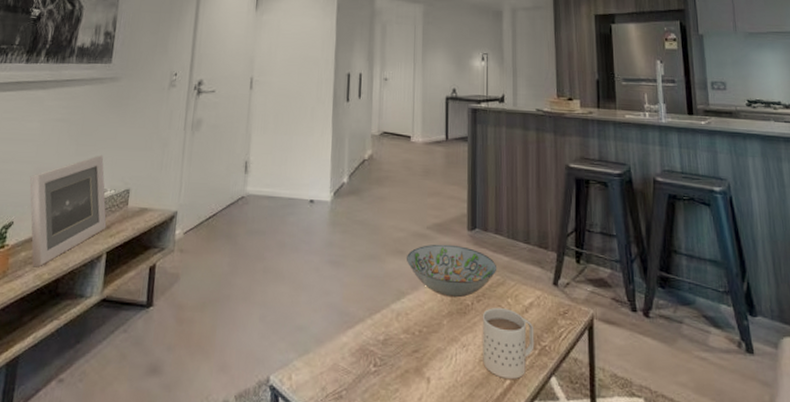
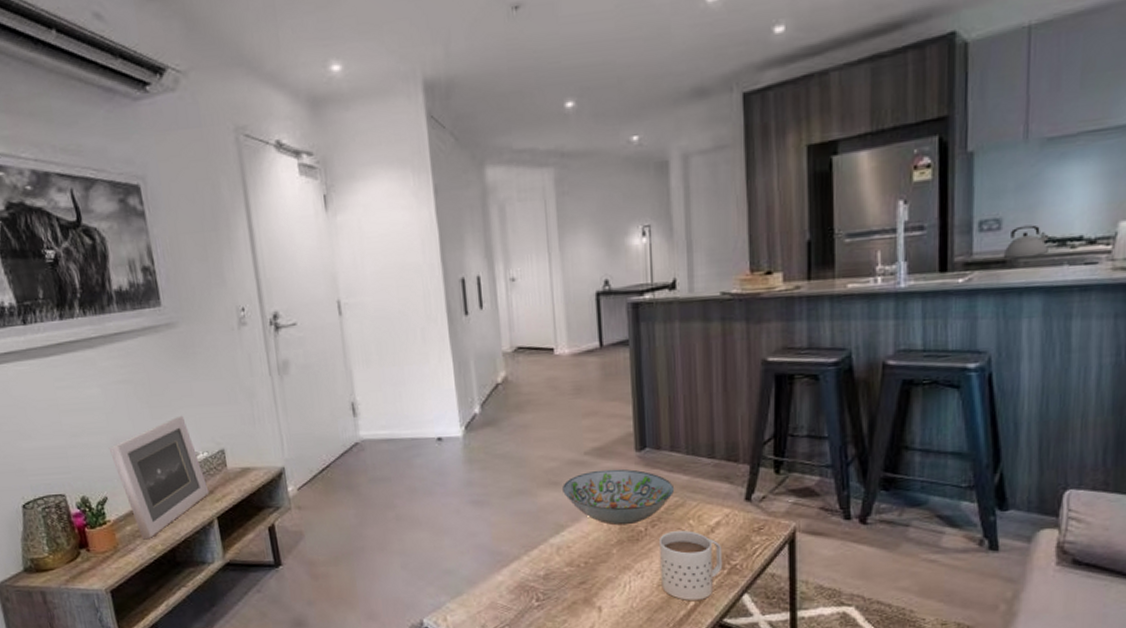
kettle: none [730,89,760,113] -> present [1005,224,1051,259]

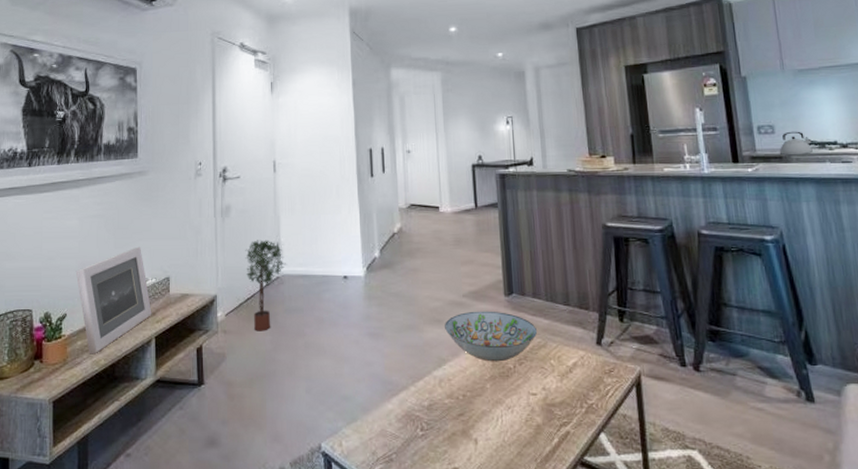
potted tree: none [313,399,367,506] -> present [245,240,287,331]
mug: present [658,530,723,601] -> none [525,370,581,438]

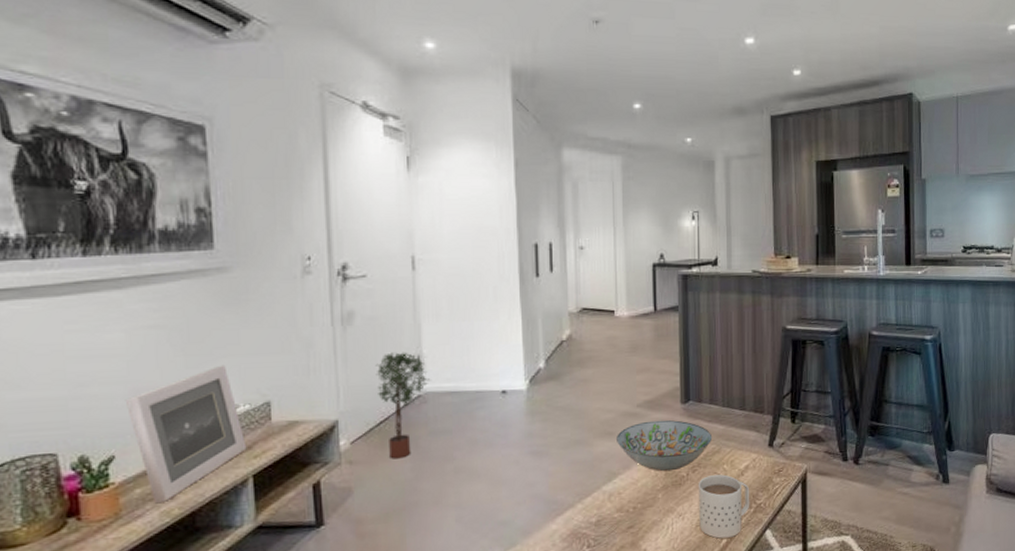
mug: none [525,370,581,438] -> present [698,474,750,539]
kettle: present [780,131,813,156] -> none [947,235,974,259]

